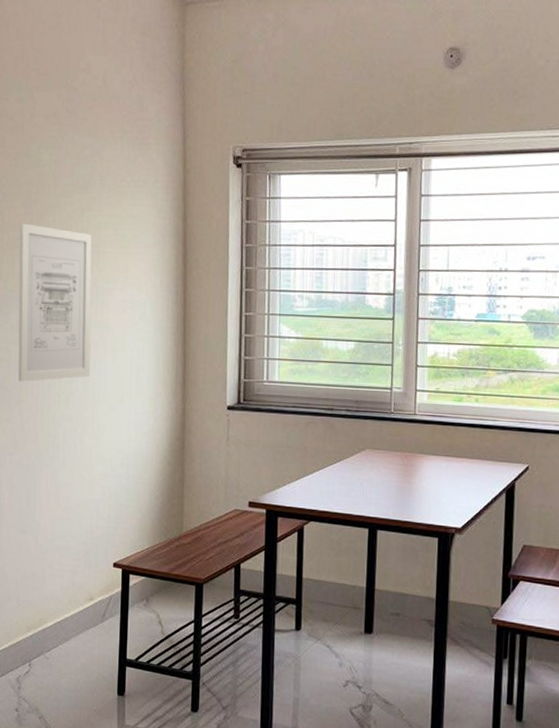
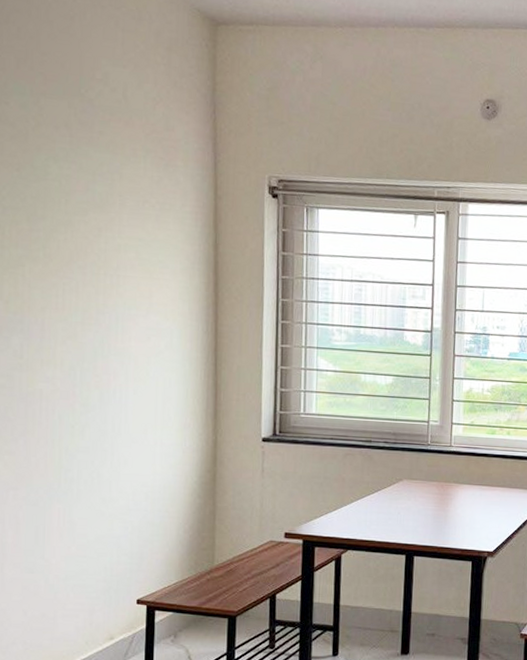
wall art: present [18,223,92,382] -> none [22,240,111,412]

